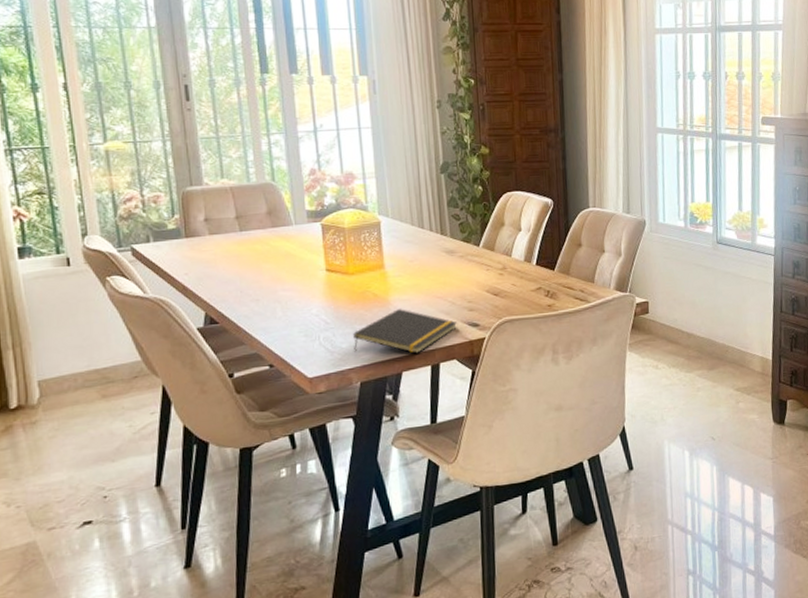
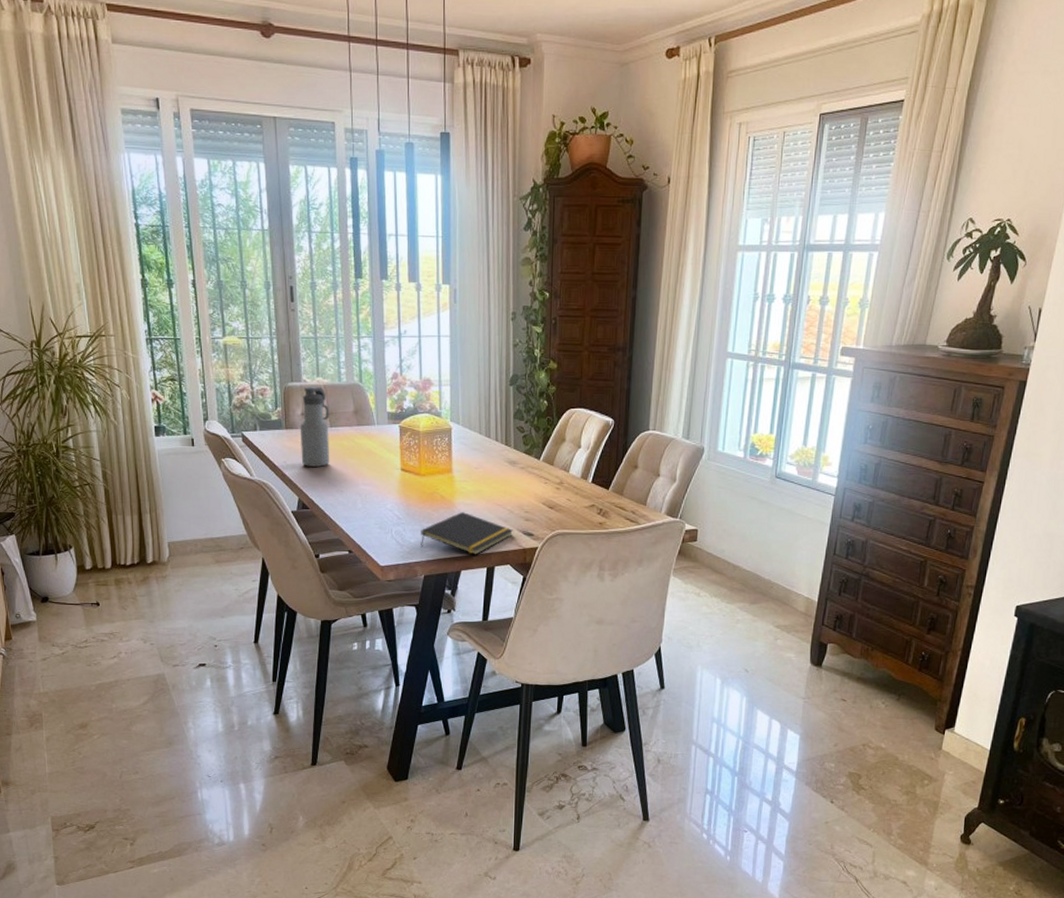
water bottle: none [203,189,242,277] -> present [300,387,330,467]

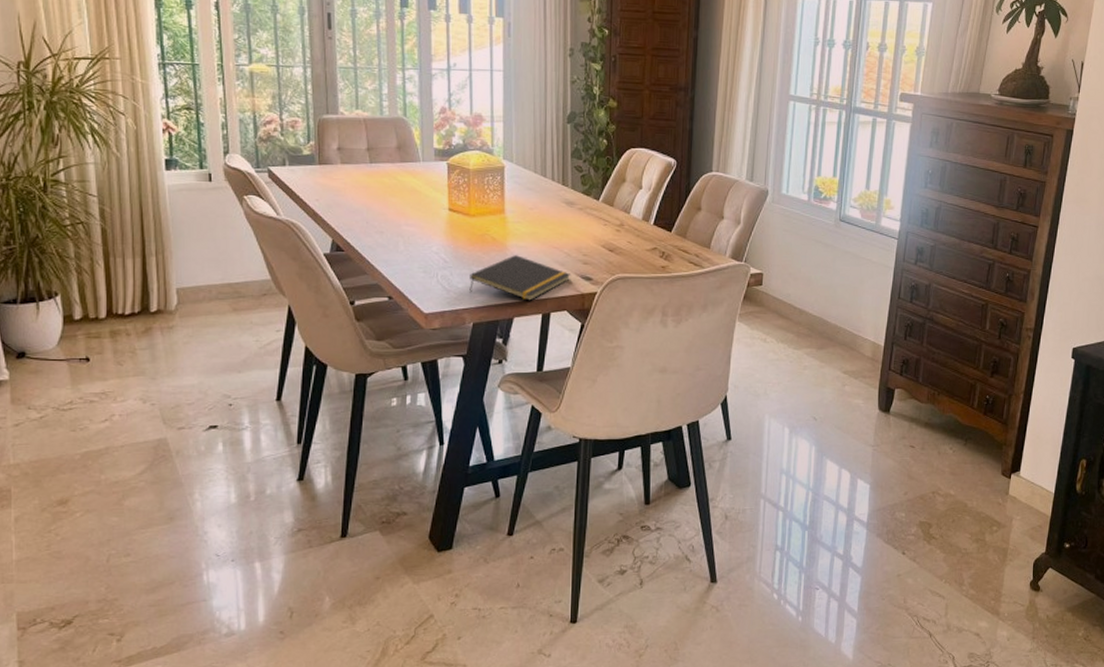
water bottle: present [300,387,330,467] -> none [335,120,369,206]

